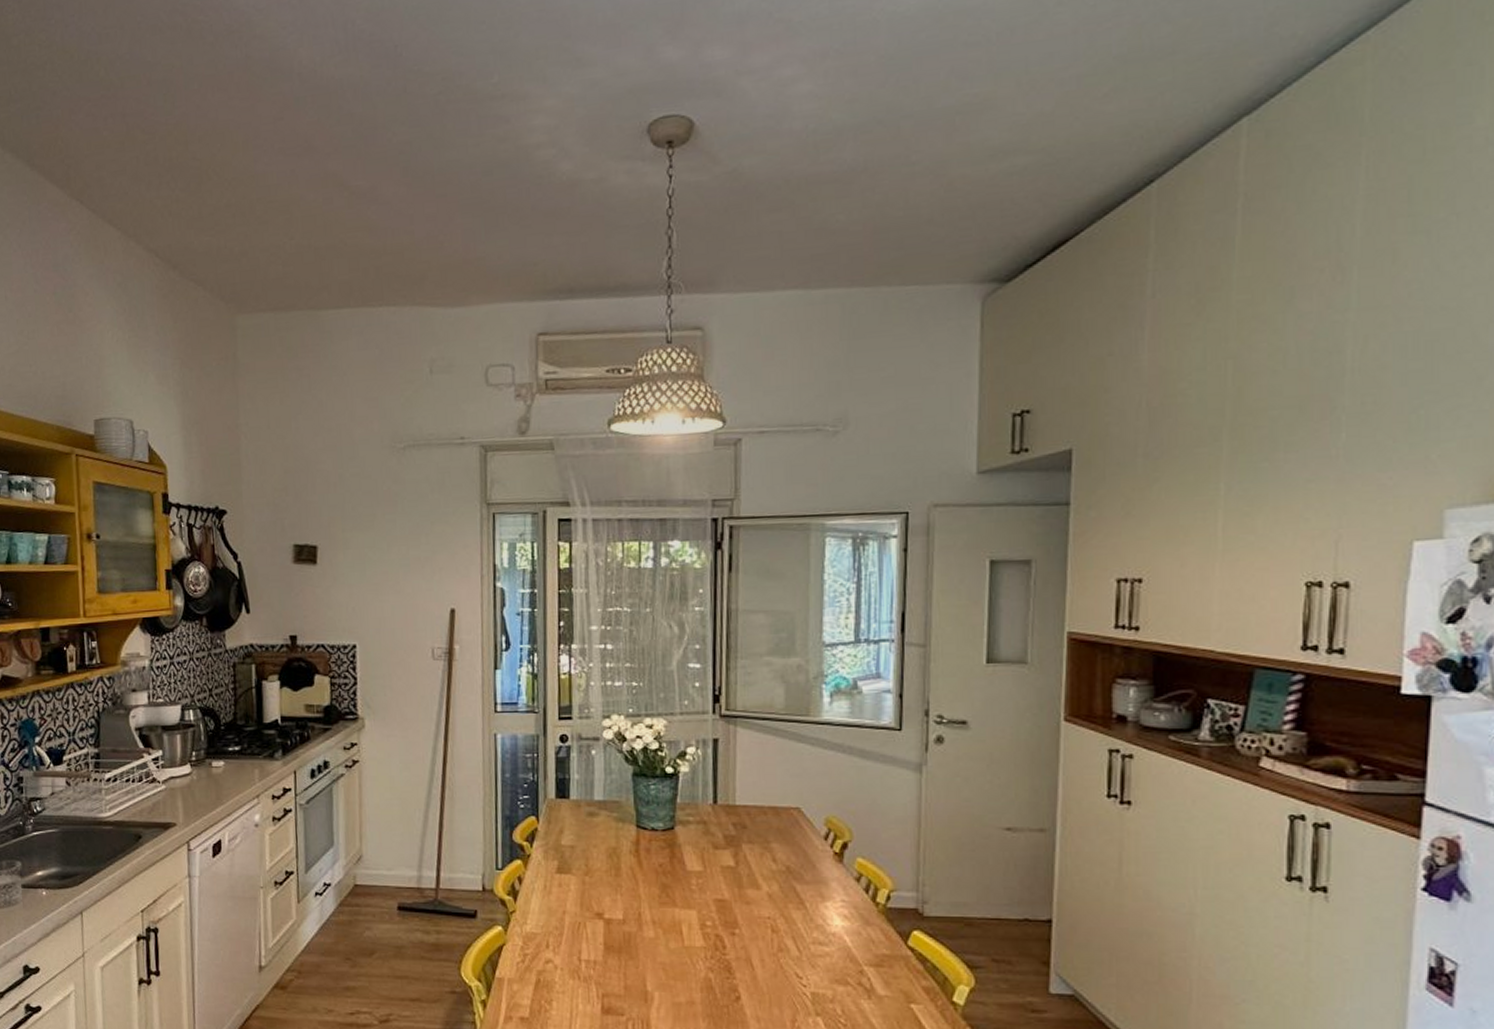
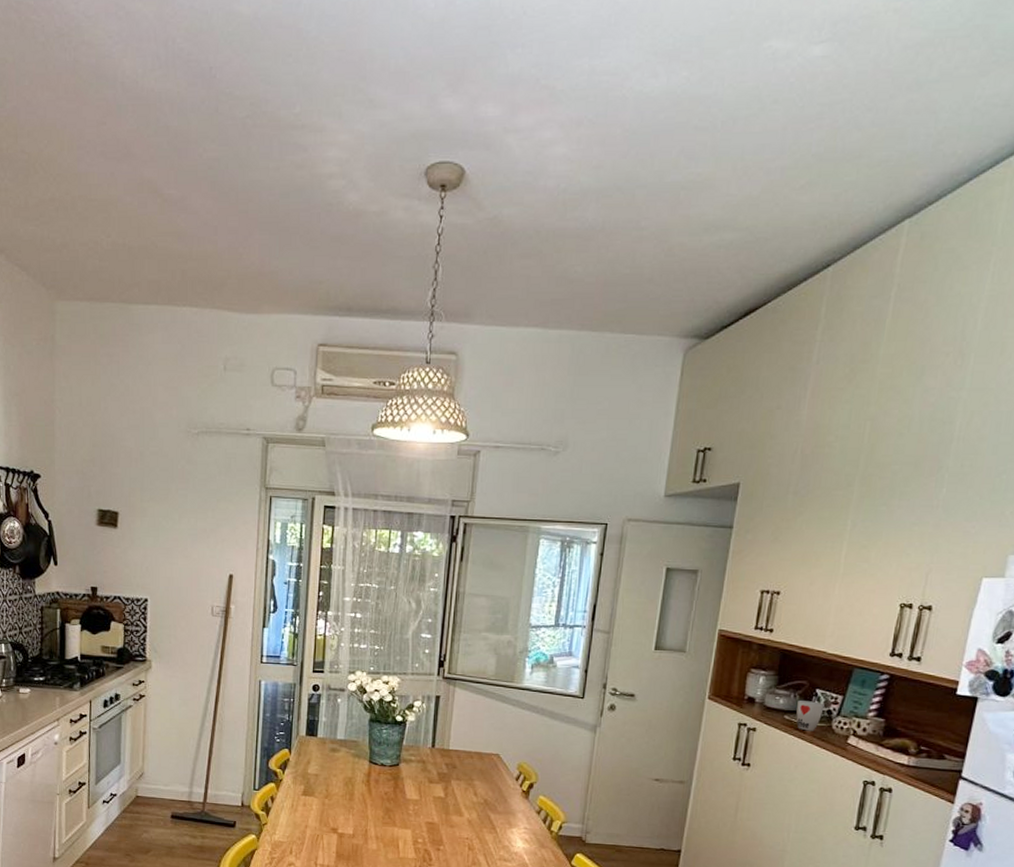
cup: none [1184,715,1221,754] -> present [796,701,825,731]

